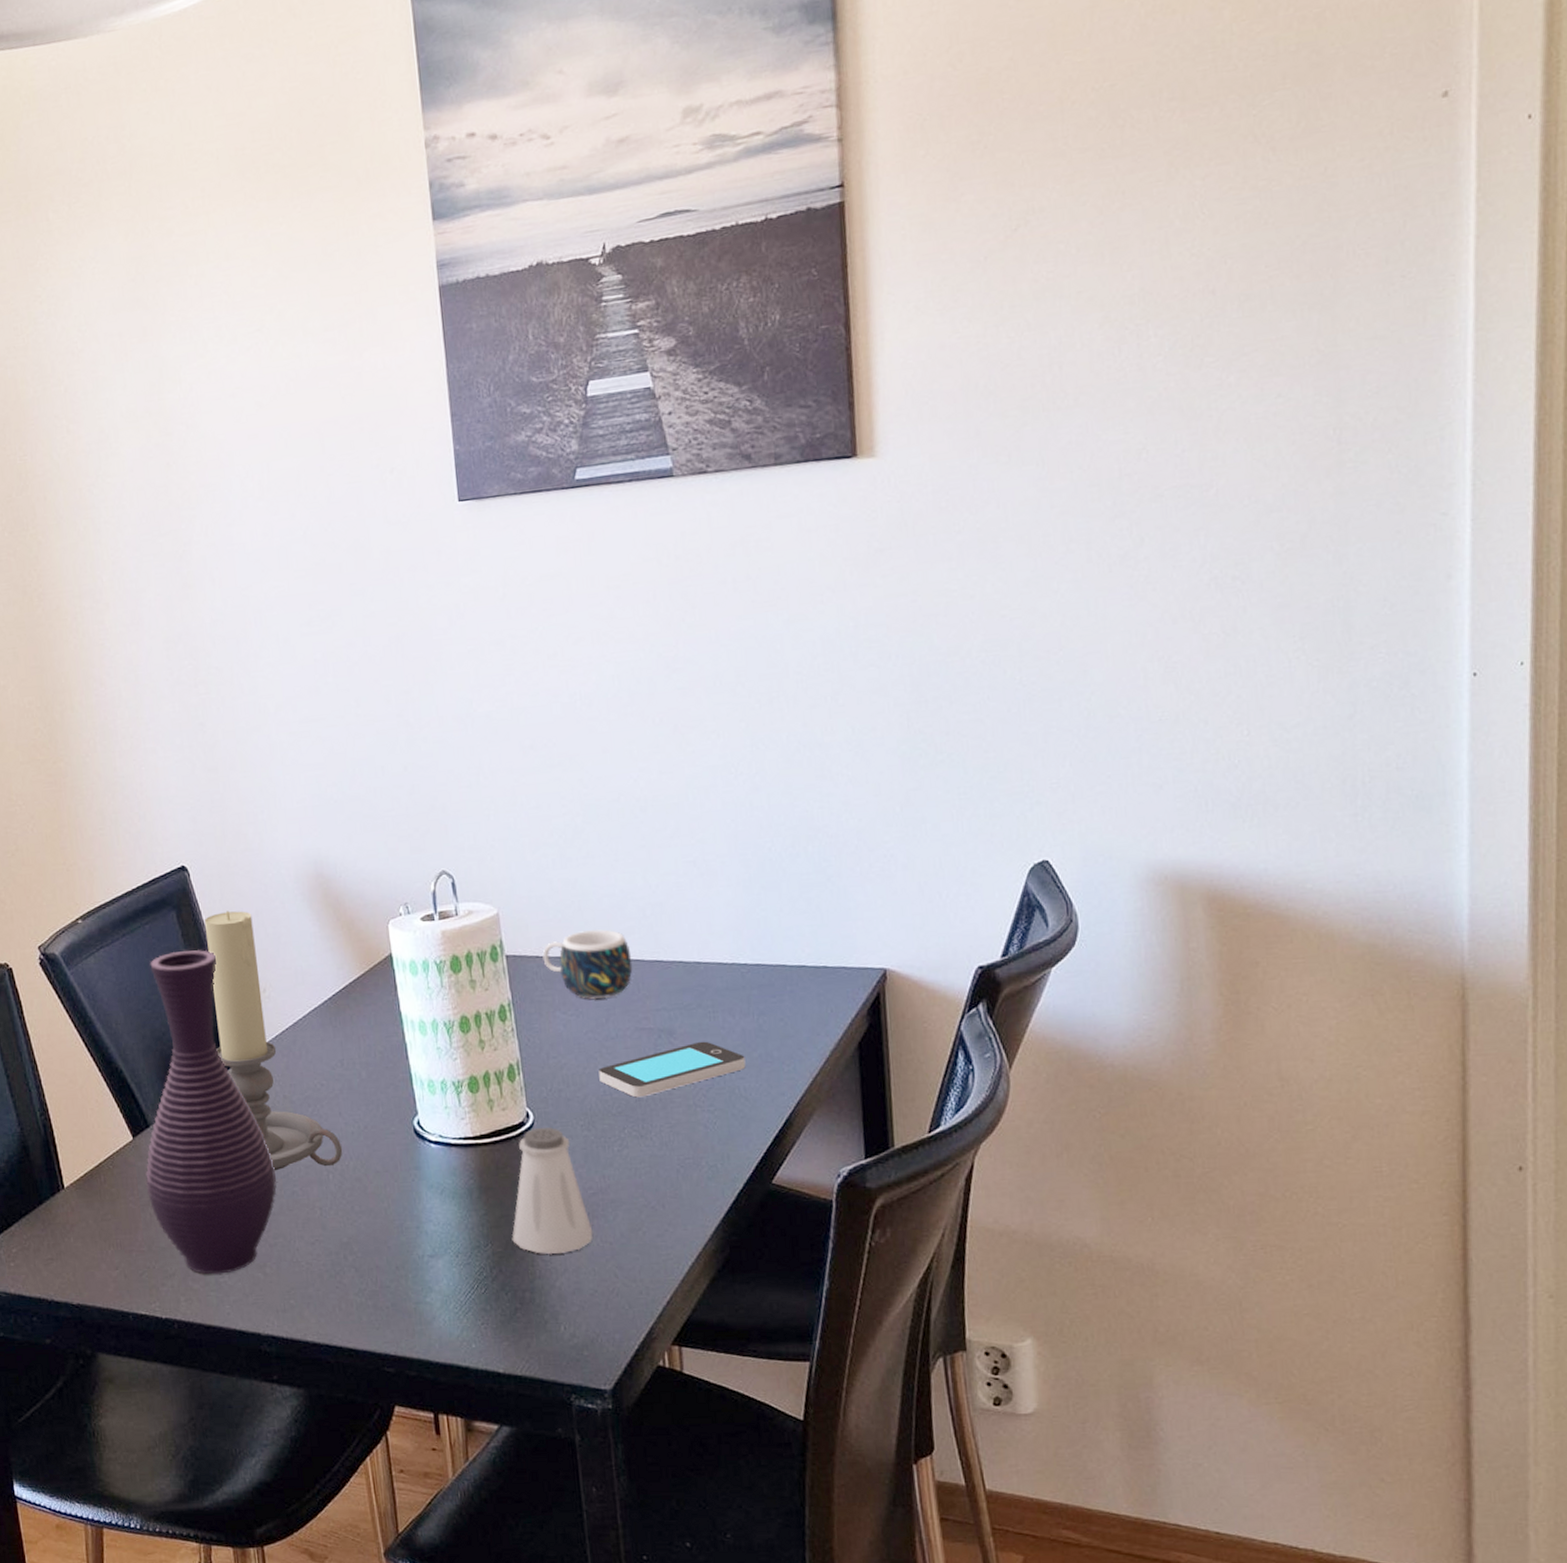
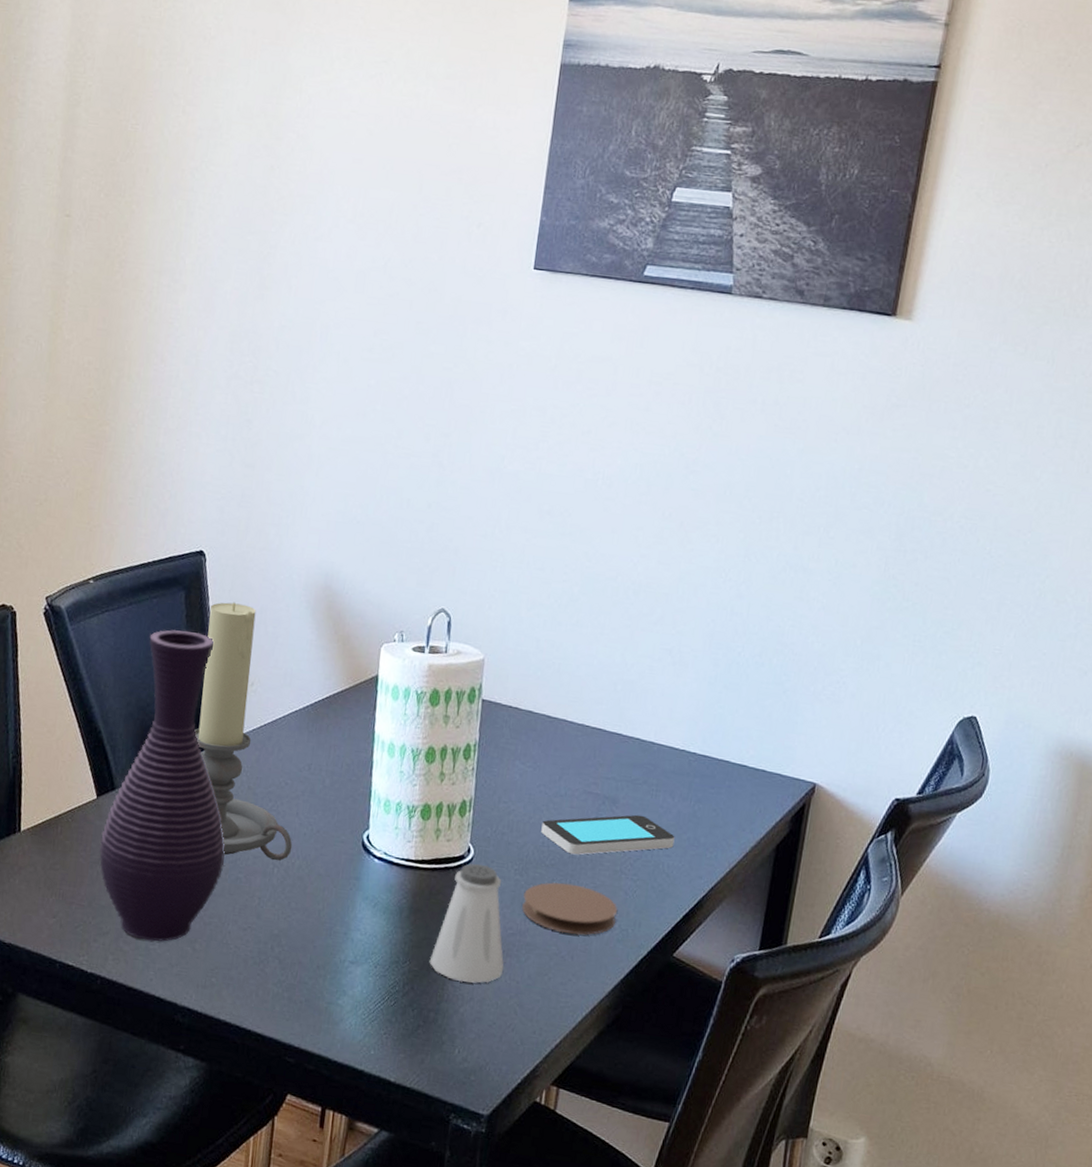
mug: present [542,929,633,999] -> none [515,691,595,758]
coaster: none [596,1128,703,1183] -> present [522,882,618,935]

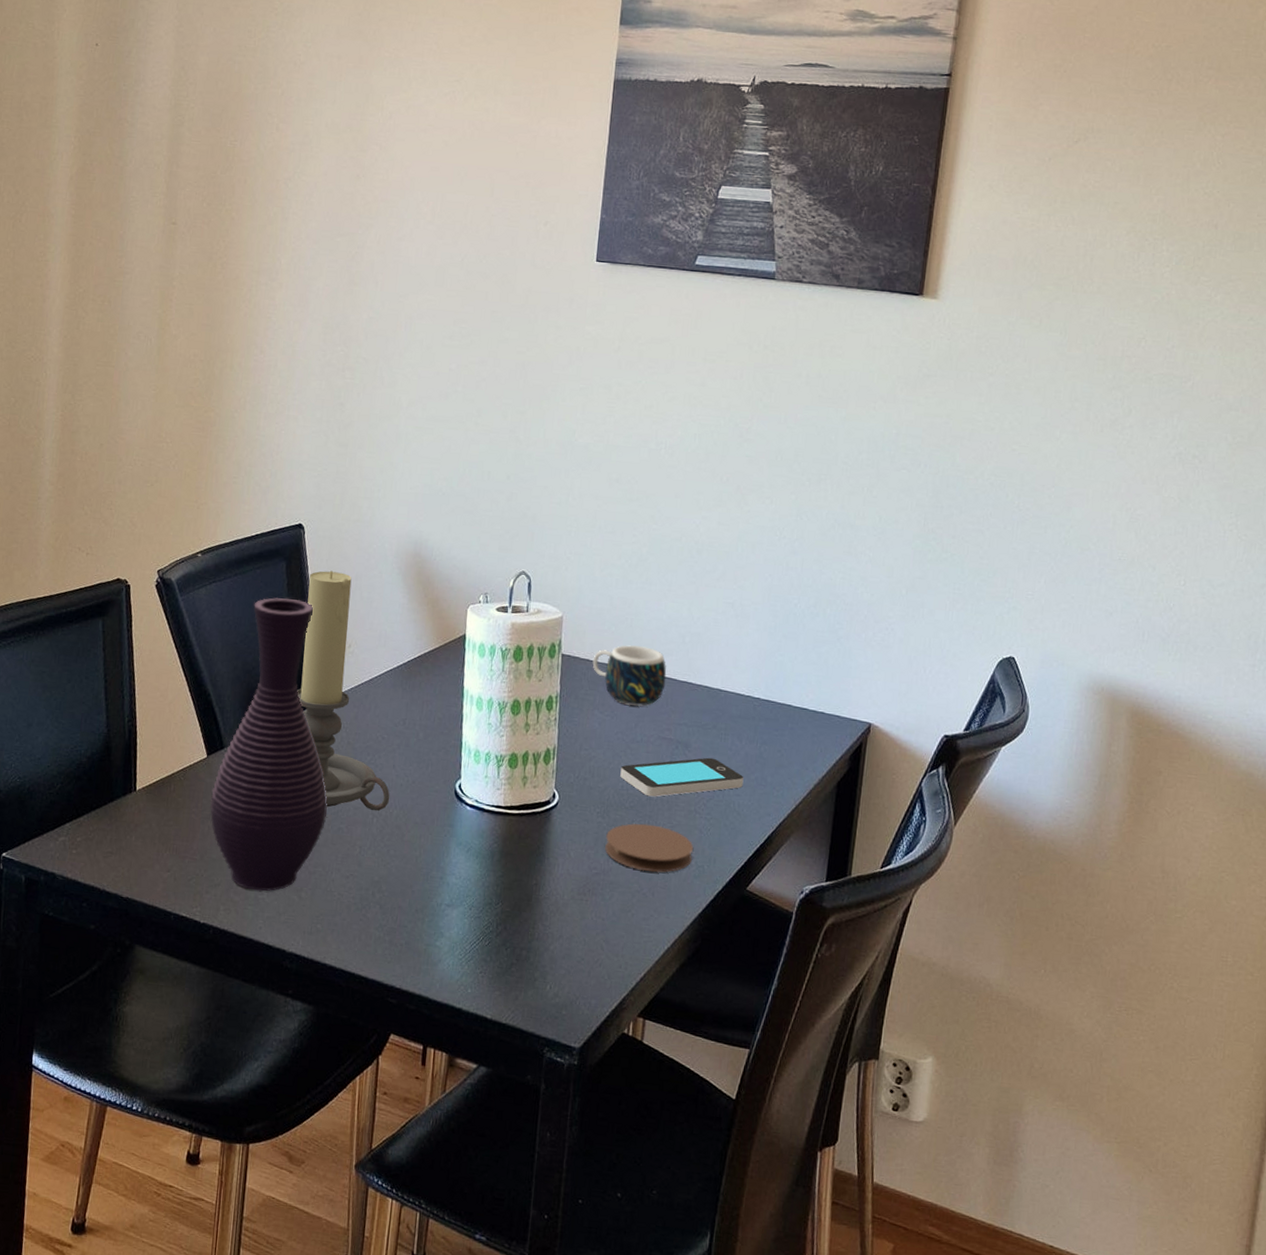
saltshaker: present [429,863,504,983] -> none [520,808,590,921]
mug: none [515,691,595,758] -> present [592,645,667,706]

